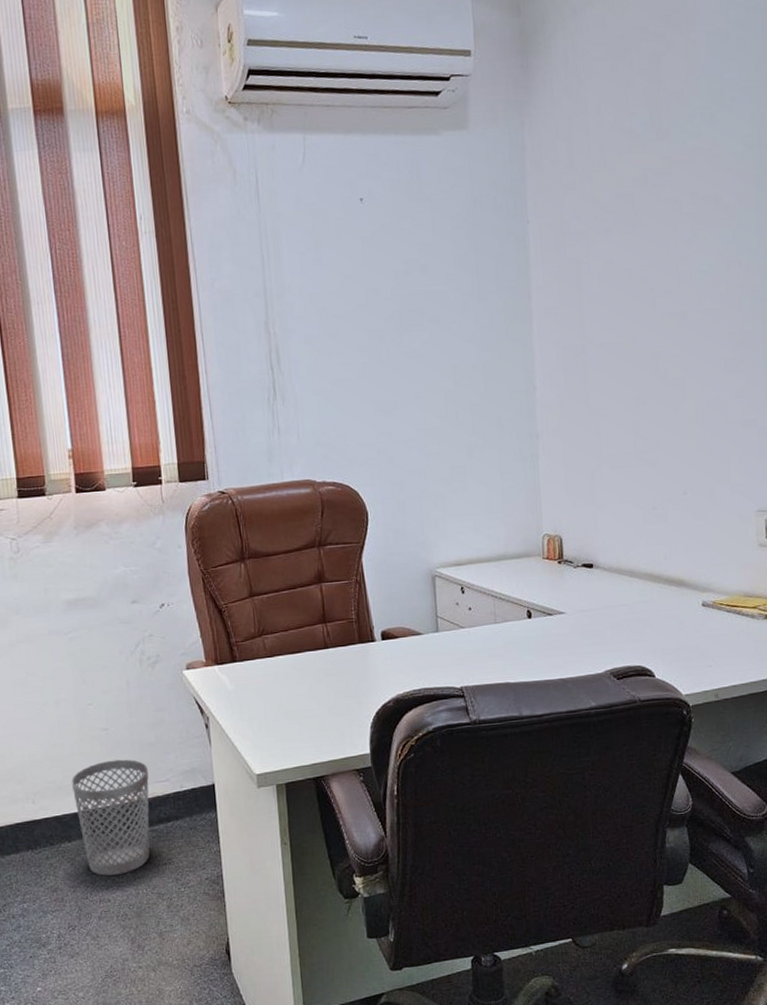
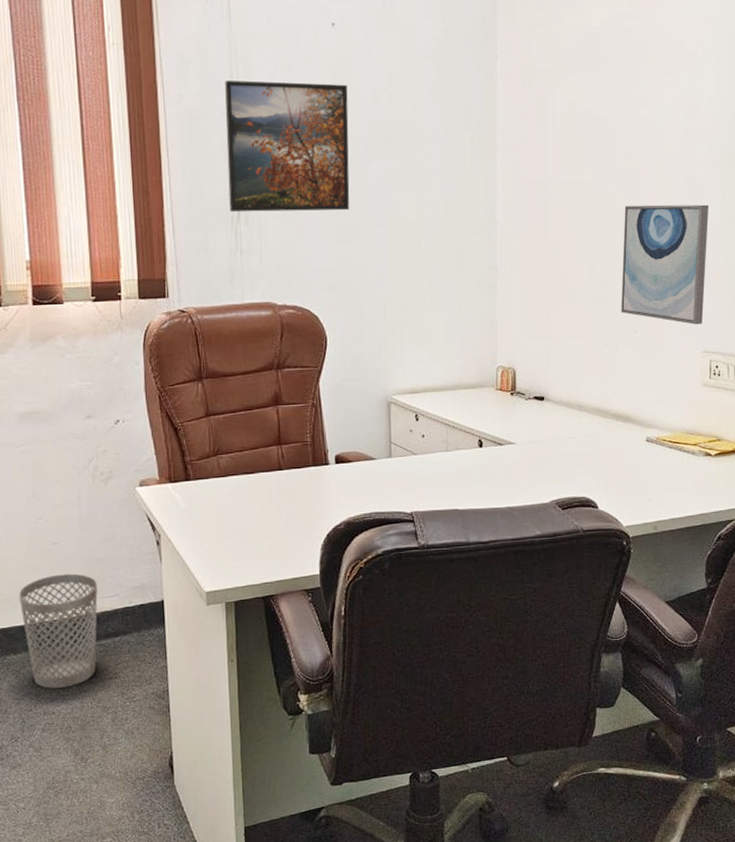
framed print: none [256,258,385,392] -> present [225,80,350,213]
wall art: none [667,359,757,483] -> present [620,204,710,325]

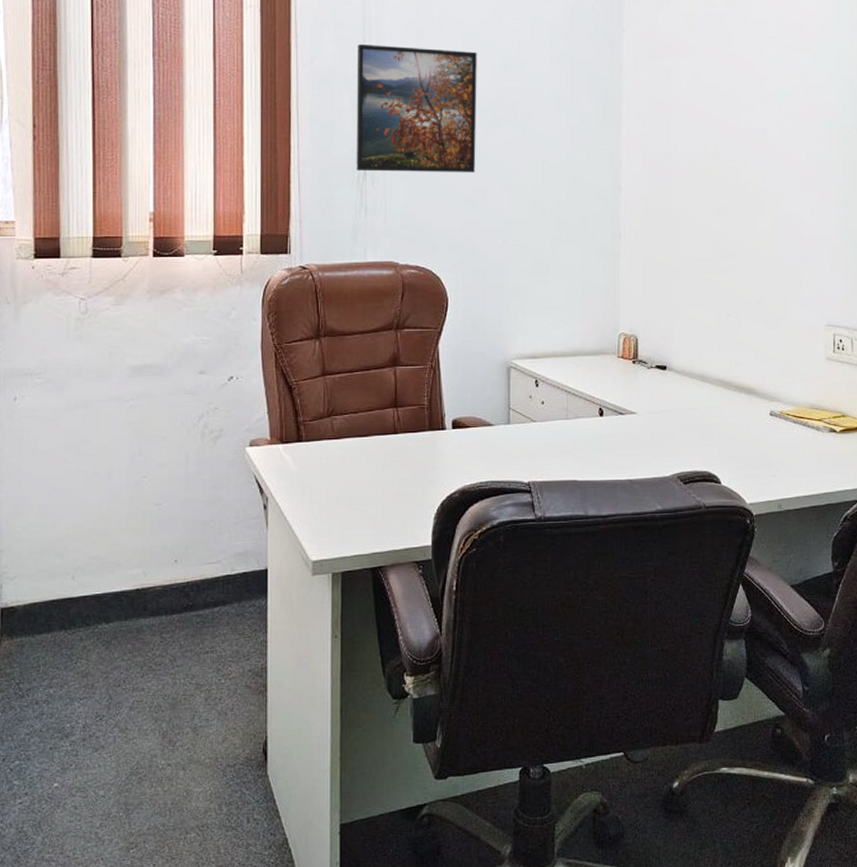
wastebasket: present [18,573,98,689] -> none [115,537,200,662]
wall art: present [620,204,710,325] -> none [743,177,831,297]

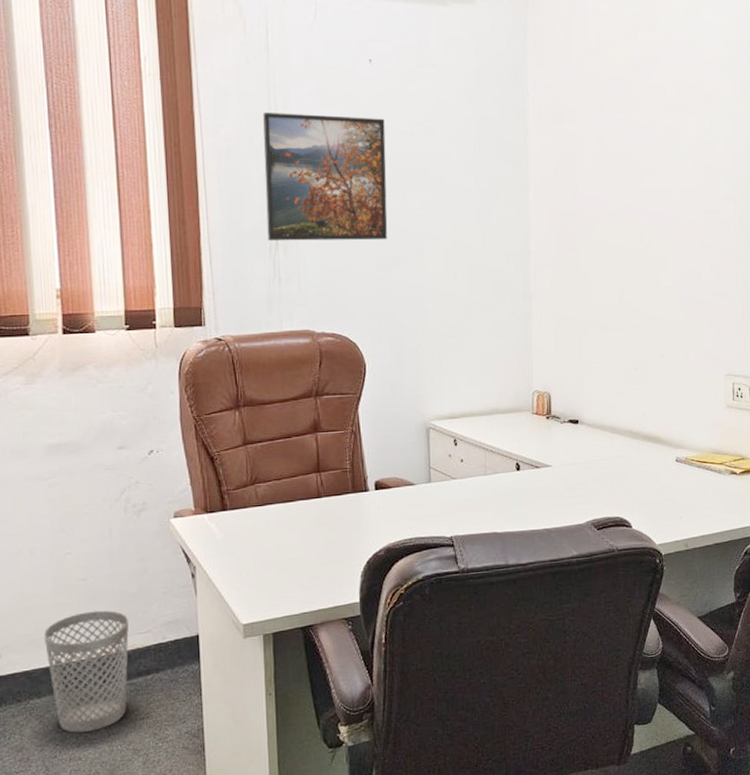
wastebasket: none [115,537,200,662] -> present [43,610,129,733]

